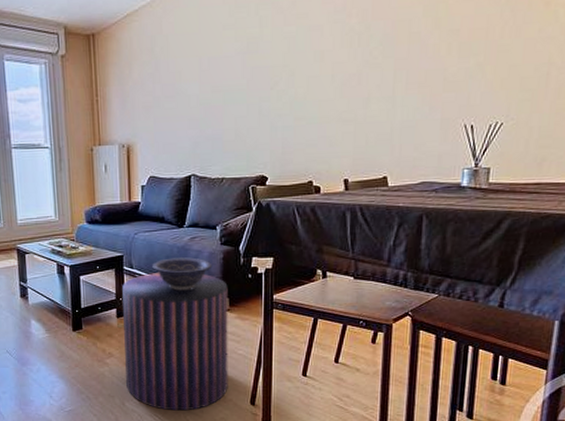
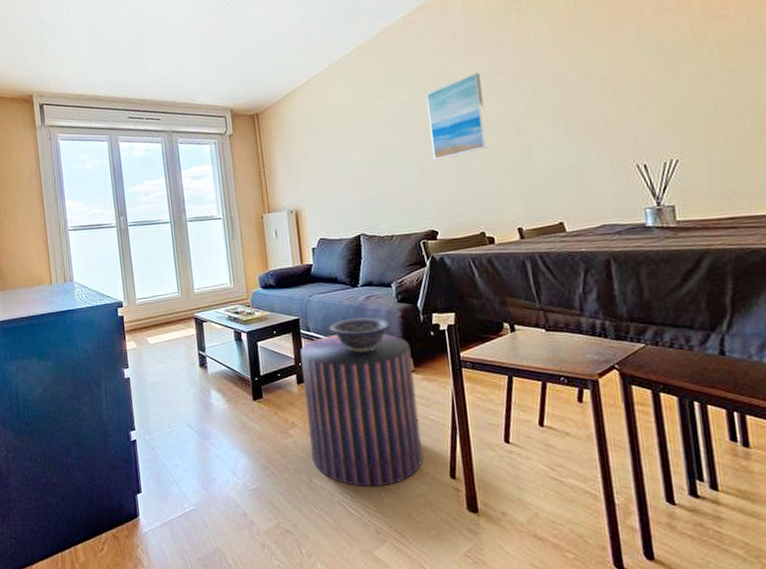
wall art: none [273,11,332,104] -> present [426,72,489,161]

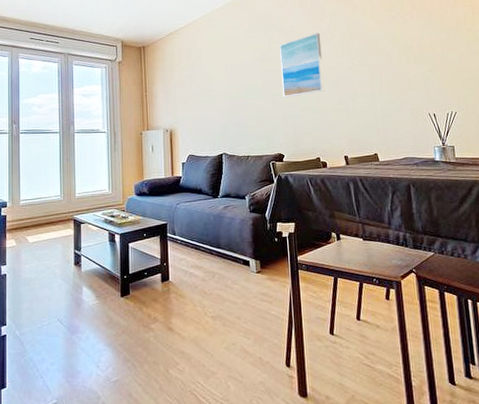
pouf: present [300,334,424,487] -> none [166,239,265,377]
decorative bowl: present [329,317,392,353] -> none [192,224,244,255]

